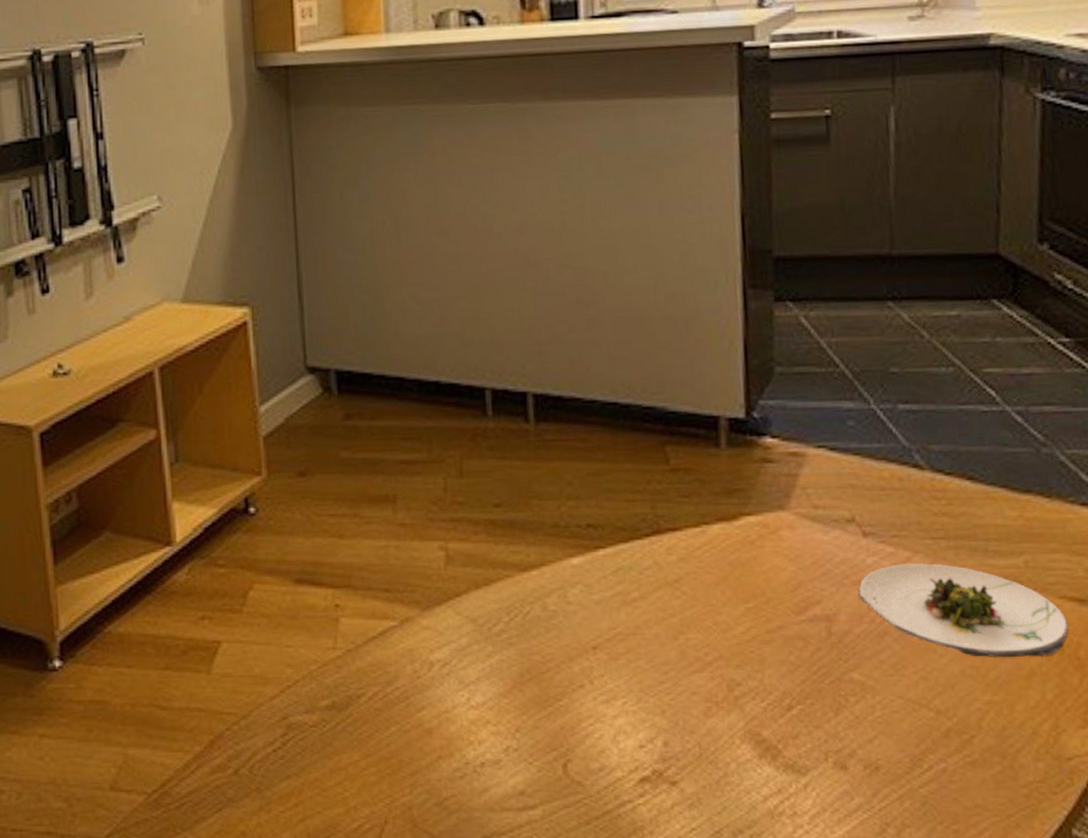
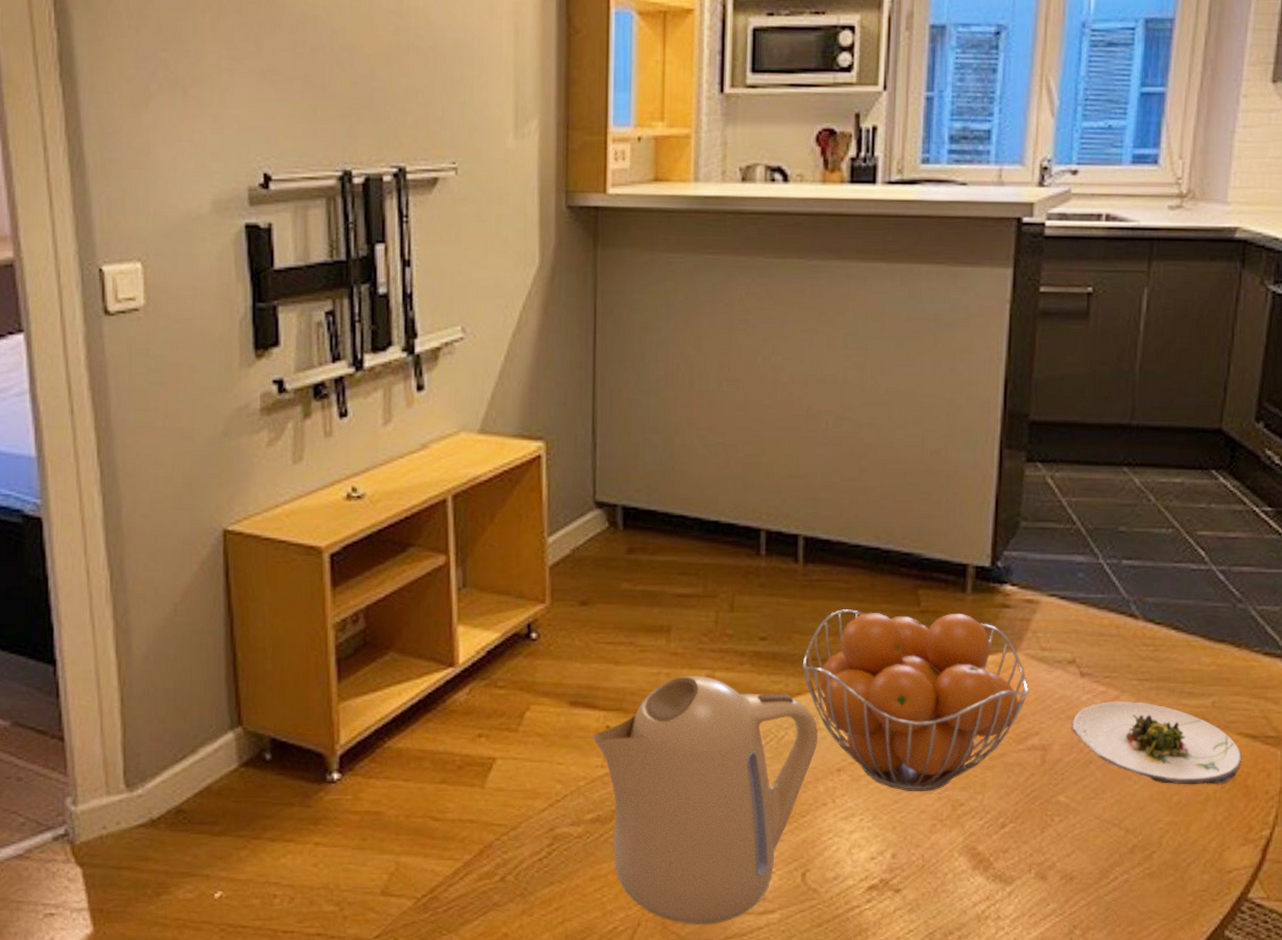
kettle: none [320,547,568,823] -> present [591,675,818,925]
fruit basket: none [543,470,803,671] -> present [802,609,1028,792]

